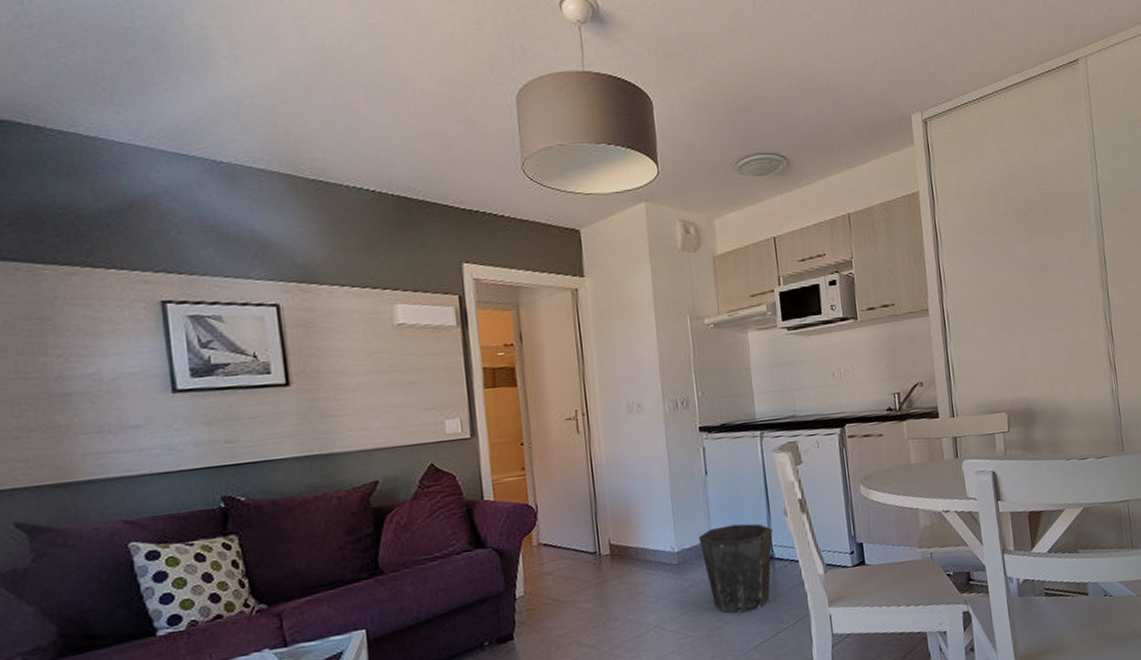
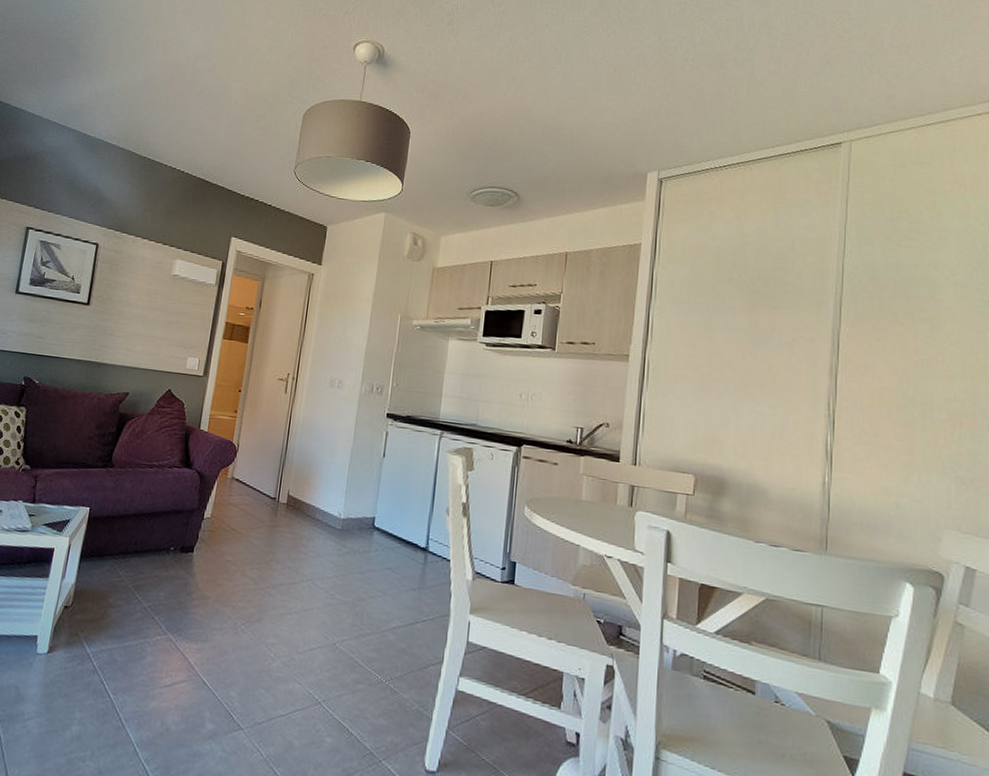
waste bin: present [698,523,773,614] -> none [363,507,432,594]

